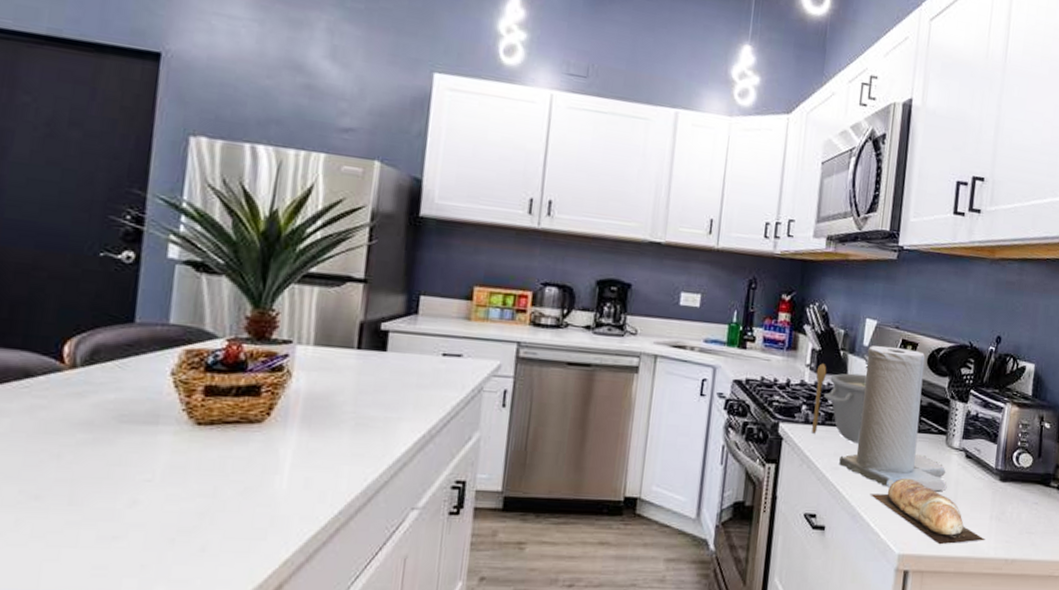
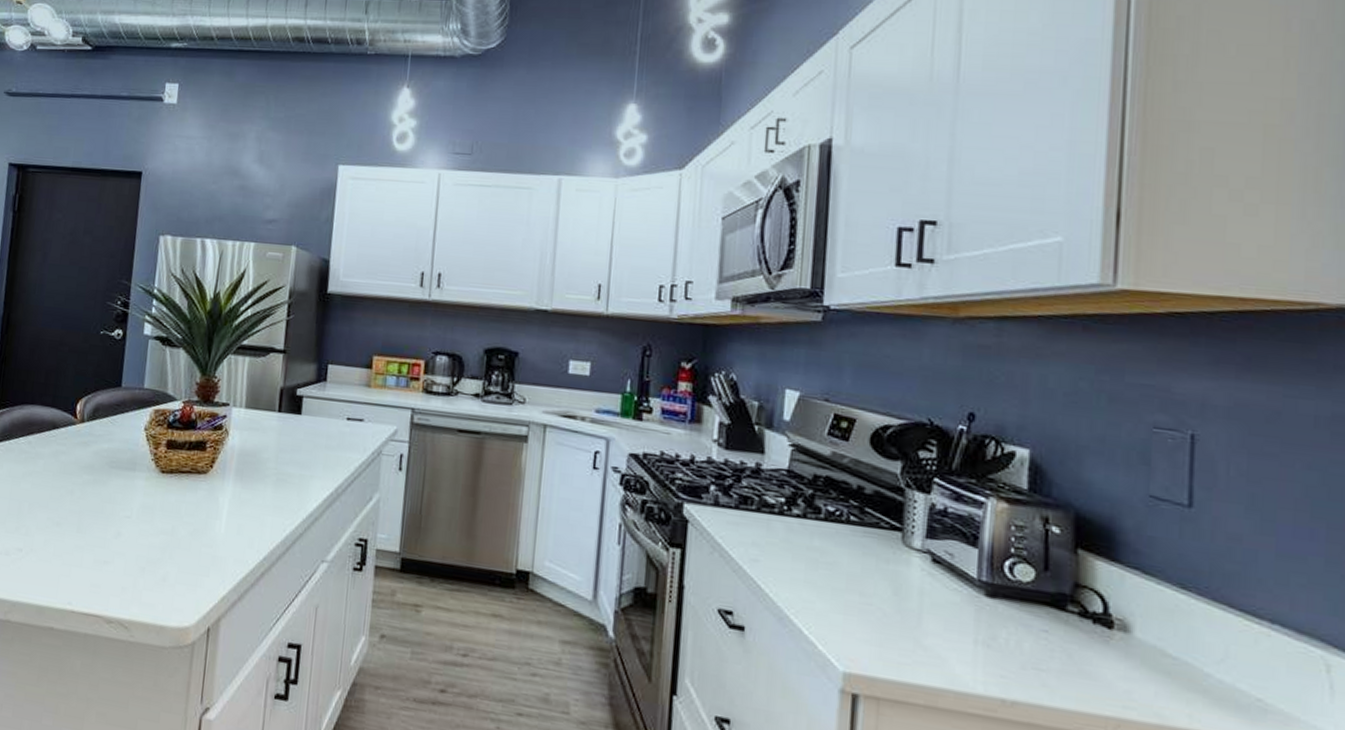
cooking pot: present [812,363,867,444] -> none [723,439,791,534]
paper towel: present [839,345,947,491] -> none [759,420,907,601]
bread loaf: present [870,478,985,545] -> none [801,580,969,672]

